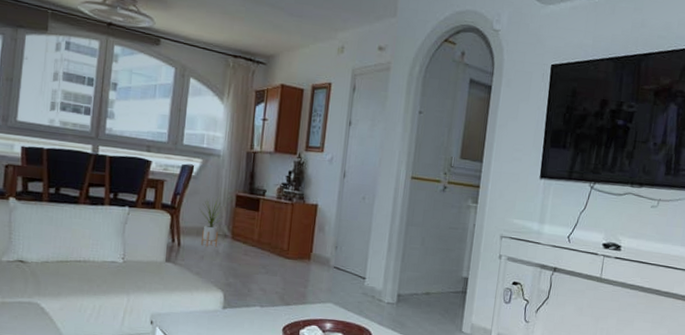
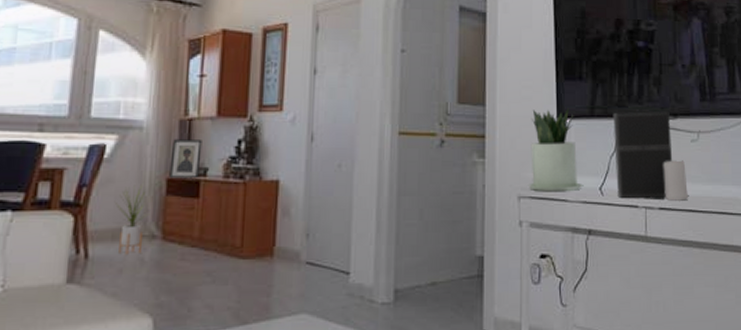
picture frame: none [238,166,263,197] -> present [169,139,202,179]
planter: none [509,169,555,237] -> present [528,108,582,192]
speaker: none [582,177,637,250] -> present [613,111,672,199]
candle: none [621,220,643,254] -> present [663,160,688,201]

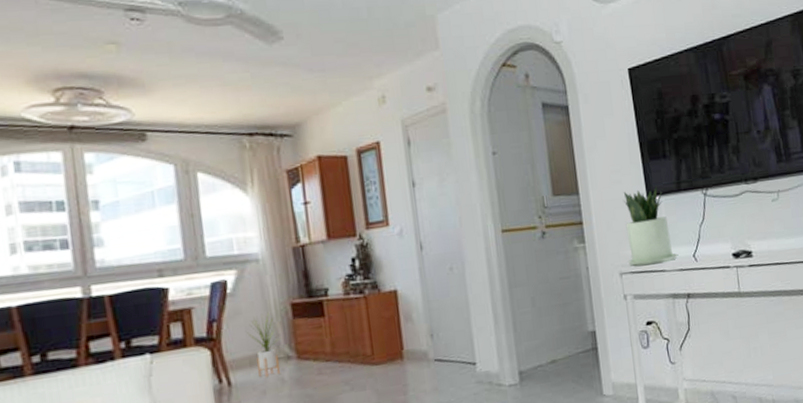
picture frame: present [169,139,202,179] -> none [290,263,321,303]
speaker: present [613,111,672,199] -> none [698,176,756,262]
candle: present [663,160,688,201] -> none [748,219,774,258]

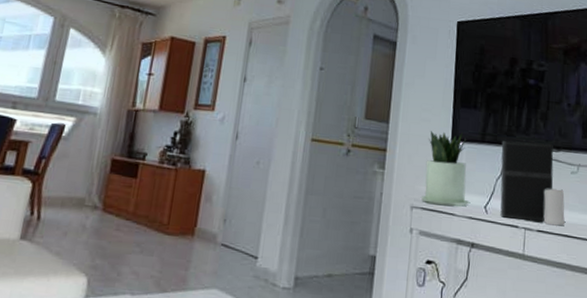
house plant: present [247,312,281,377] -> none [65,161,93,221]
speaker: none [698,176,756,262] -> present [500,140,554,222]
candle: none [748,219,774,258] -> present [543,188,565,226]

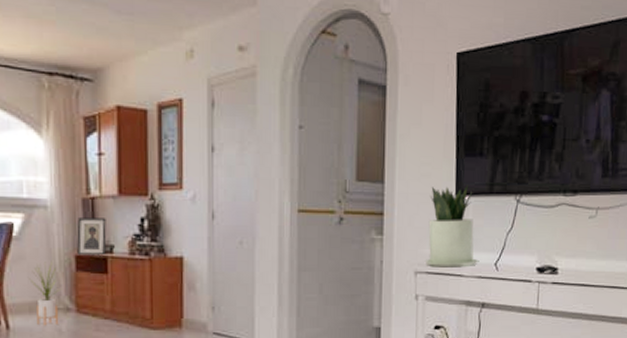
house plant: none [65,161,93,221] -> present [29,261,60,326]
picture frame: none [114,126,145,161] -> present [77,218,107,256]
speaker: present [500,140,554,222] -> none [511,188,570,274]
candle: present [543,188,565,226] -> none [558,236,582,276]

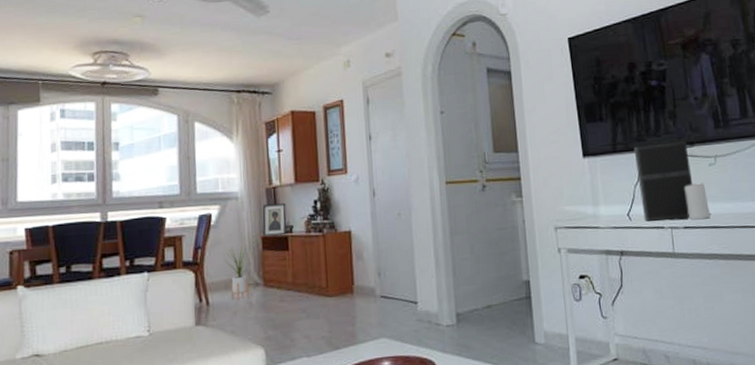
planter: present [424,185,478,268] -> none [560,147,612,222]
speaker: none [511,188,570,274] -> present [633,141,692,221]
candle: none [558,236,582,276] -> present [684,183,710,220]

